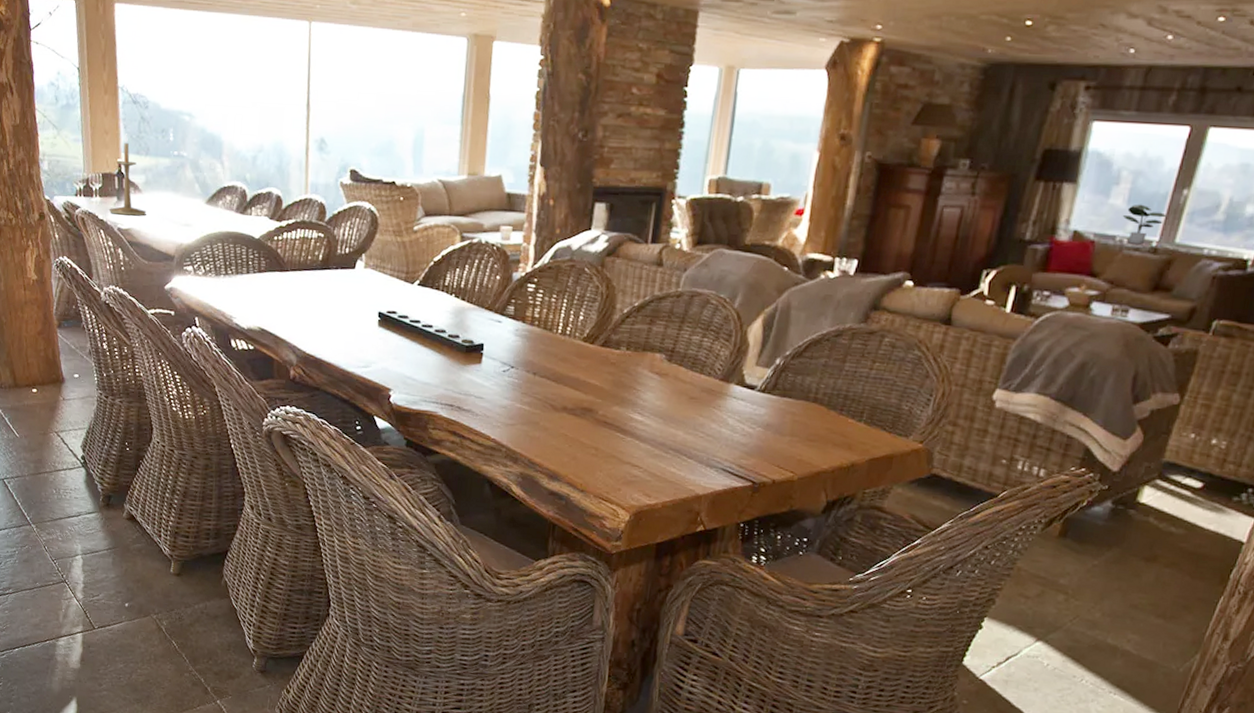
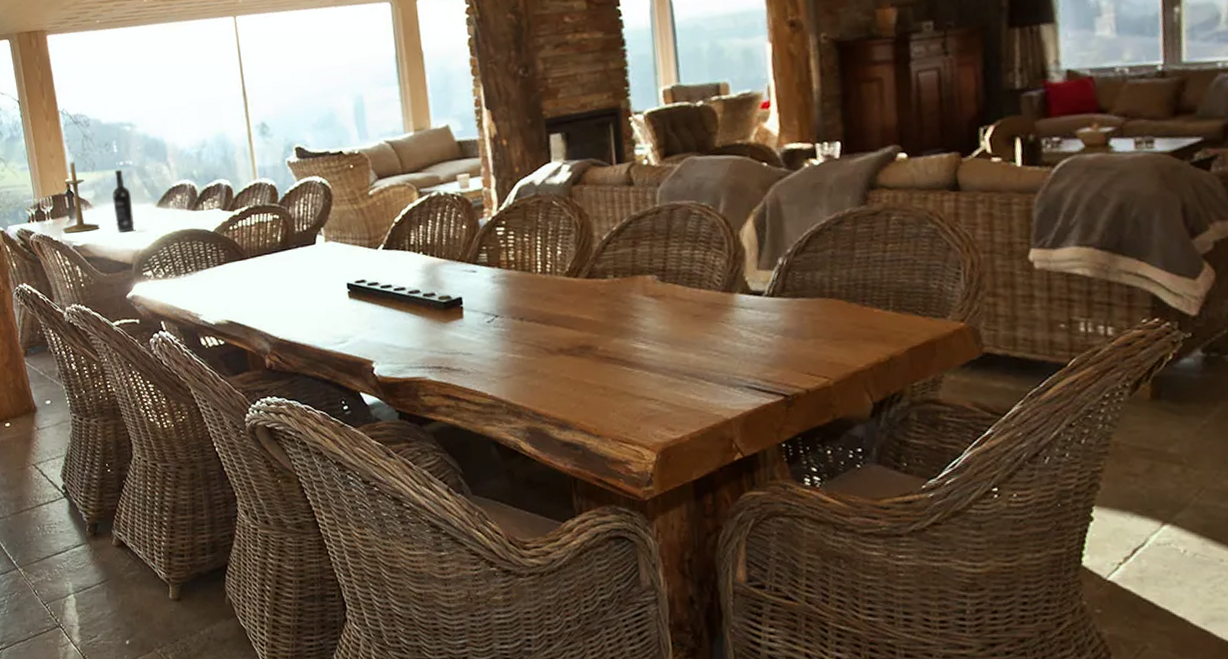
wine bottle: none [162,158,182,224] -> present [113,169,135,233]
potted plant: present [1122,204,1169,245] -> none [1115,30,1166,73]

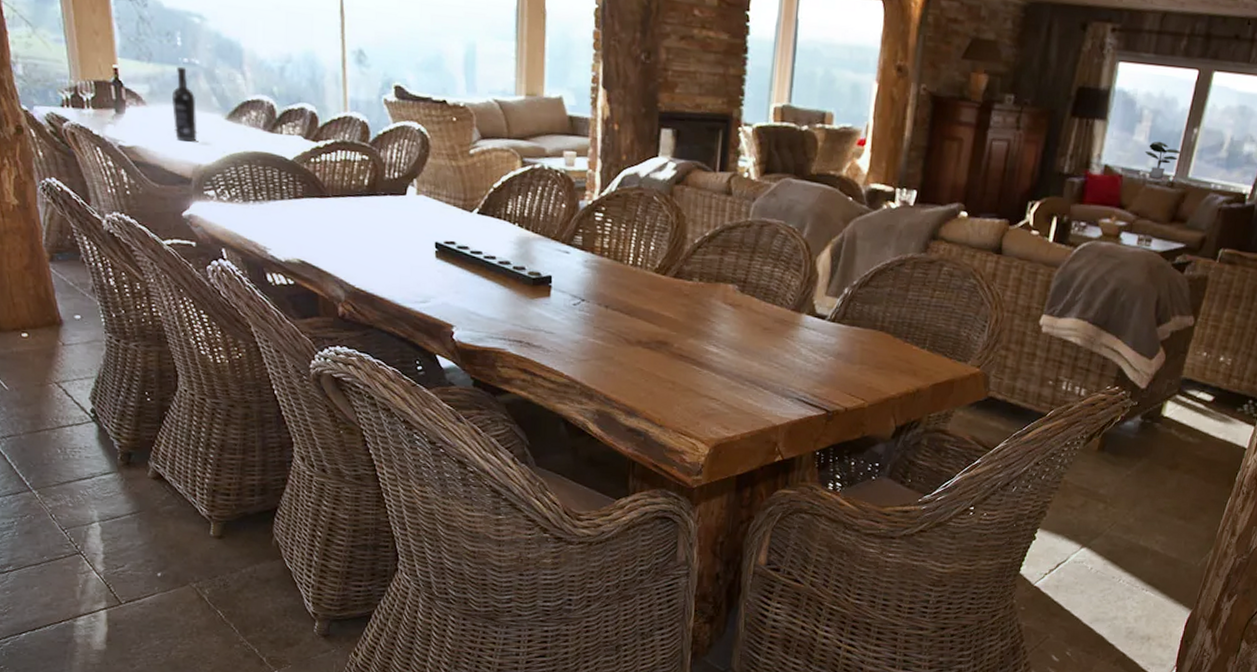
candlestick: present [62,154,100,234] -> none [105,35,154,132]
potted plant: none [1115,30,1166,73] -> present [1144,141,1183,179]

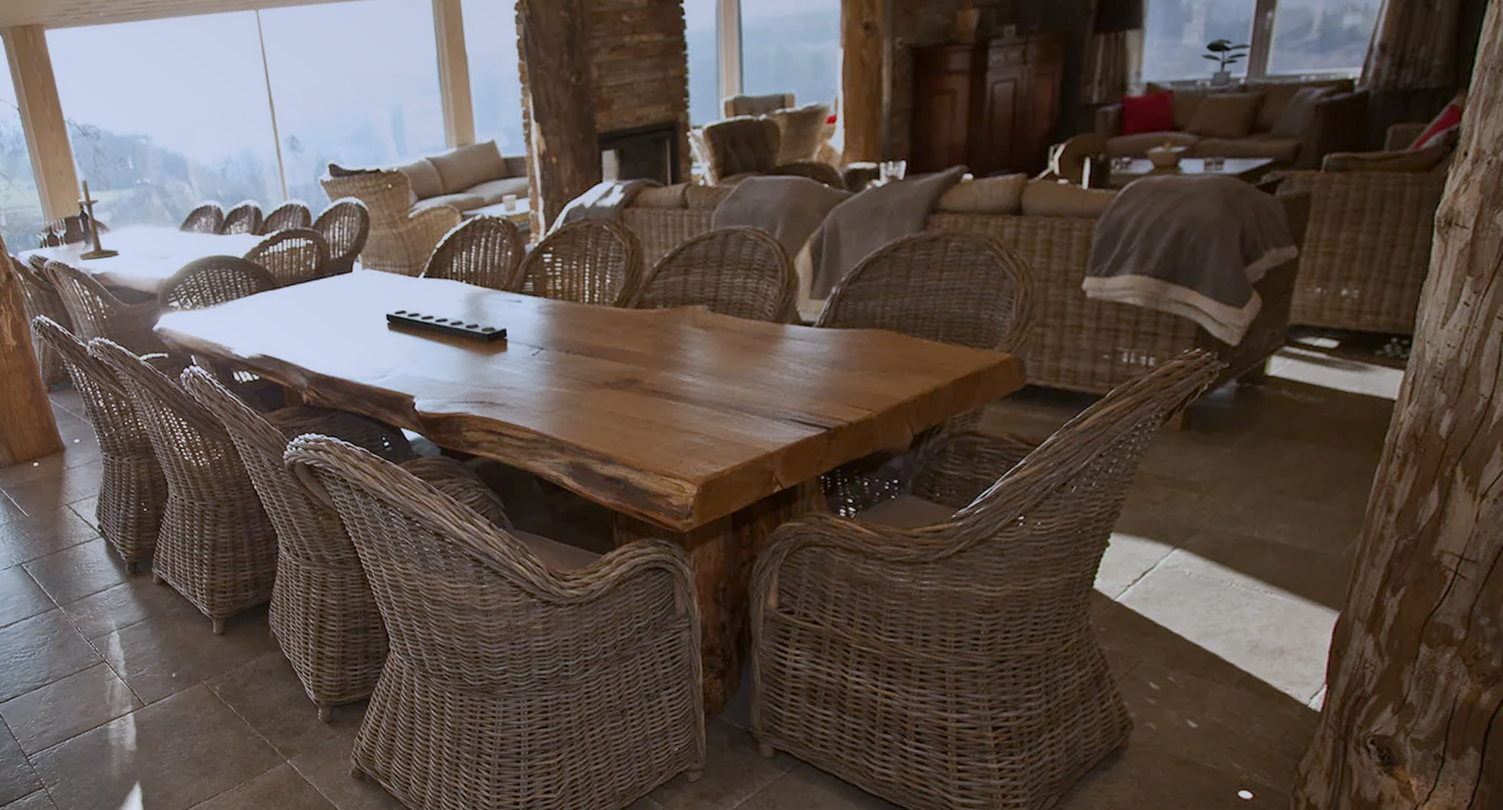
candlestick: none [105,35,154,132] -> present [77,170,119,260]
wine bottle: present [172,66,197,142] -> none [131,188,157,259]

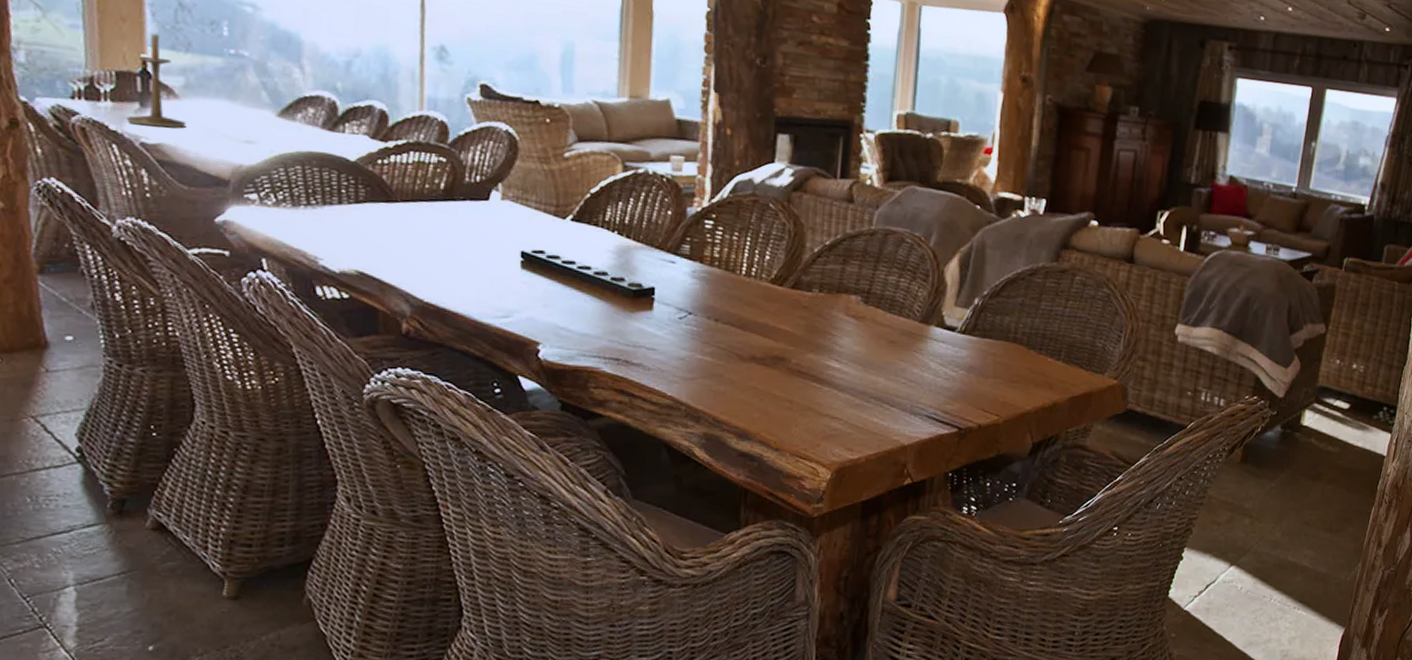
potted plant: present [1200,38,1254,86] -> none [1267,153,1303,190]

